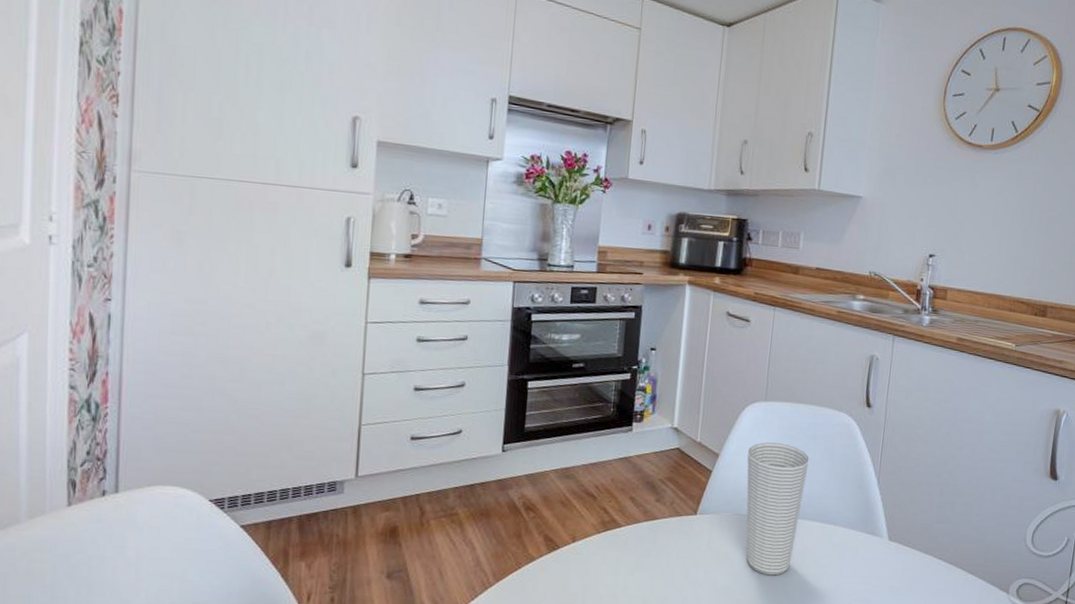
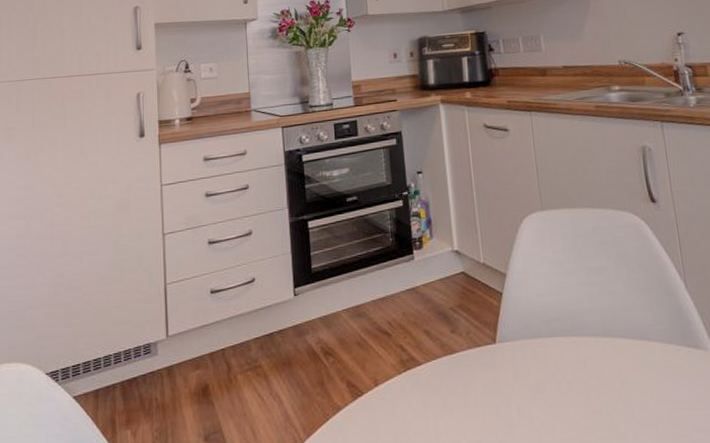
cup: present [746,442,810,576] -> none [535,254,610,407]

